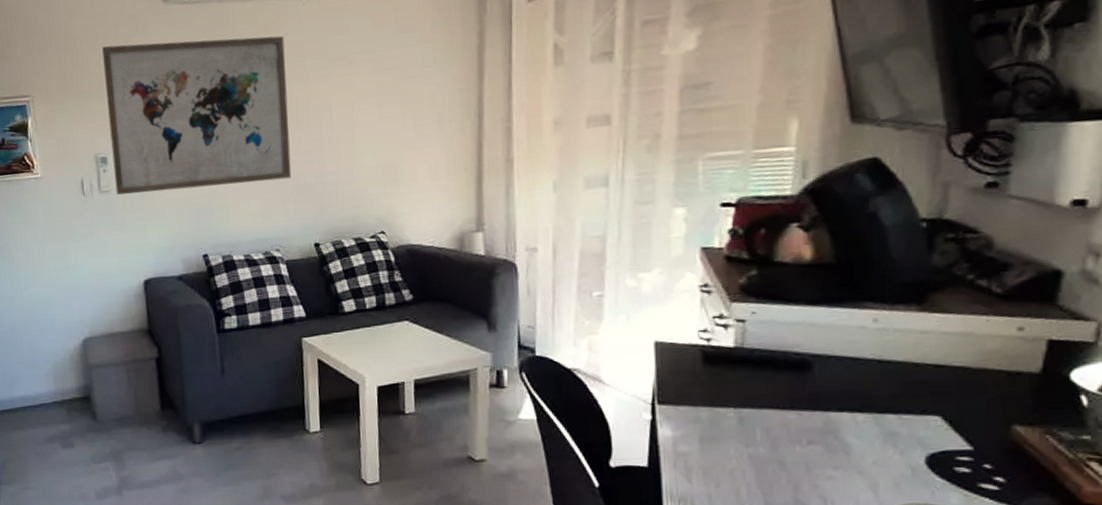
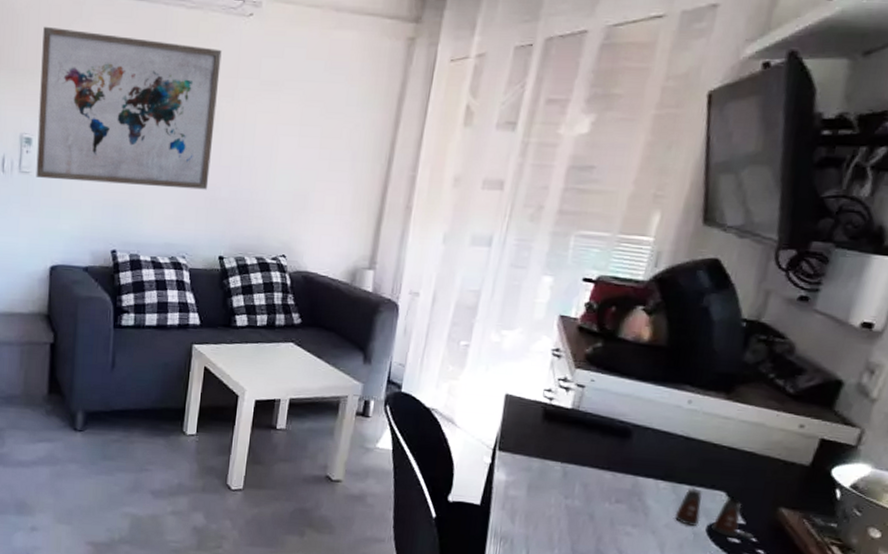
salt shaker: none [882,417,987,468] -> present [674,488,754,540]

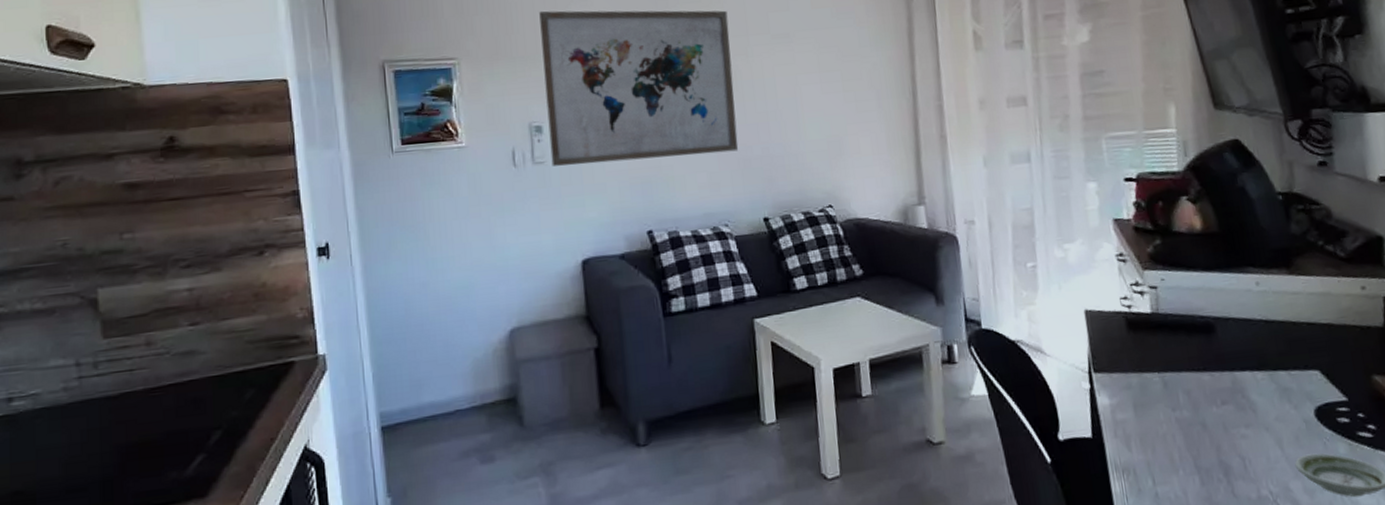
salt shaker: present [674,488,754,540] -> none [1280,373,1360,418]

